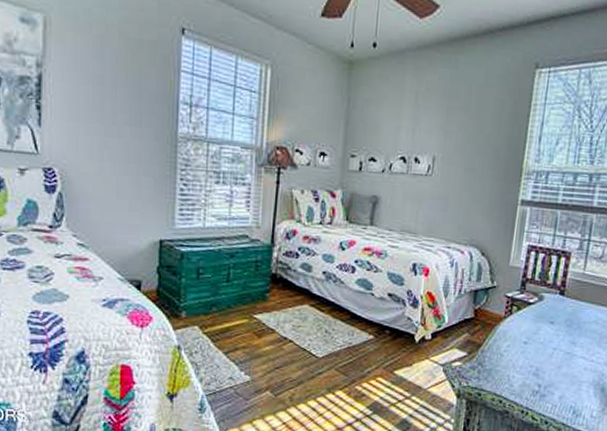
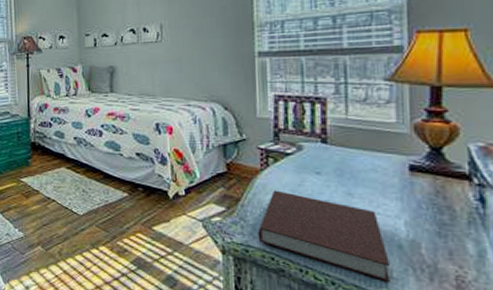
notebook: none [491,337,593,420] -> present [257,190,390,282]

